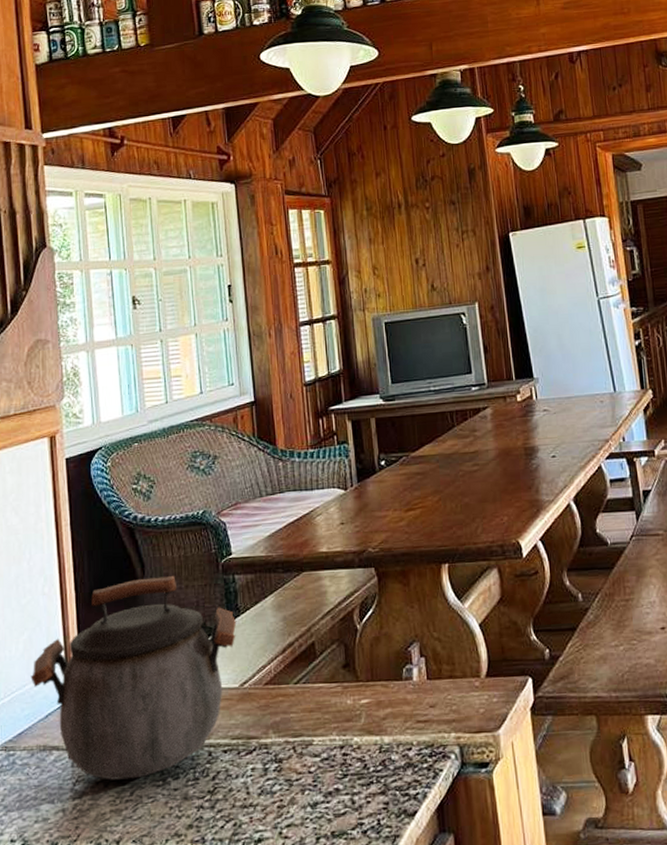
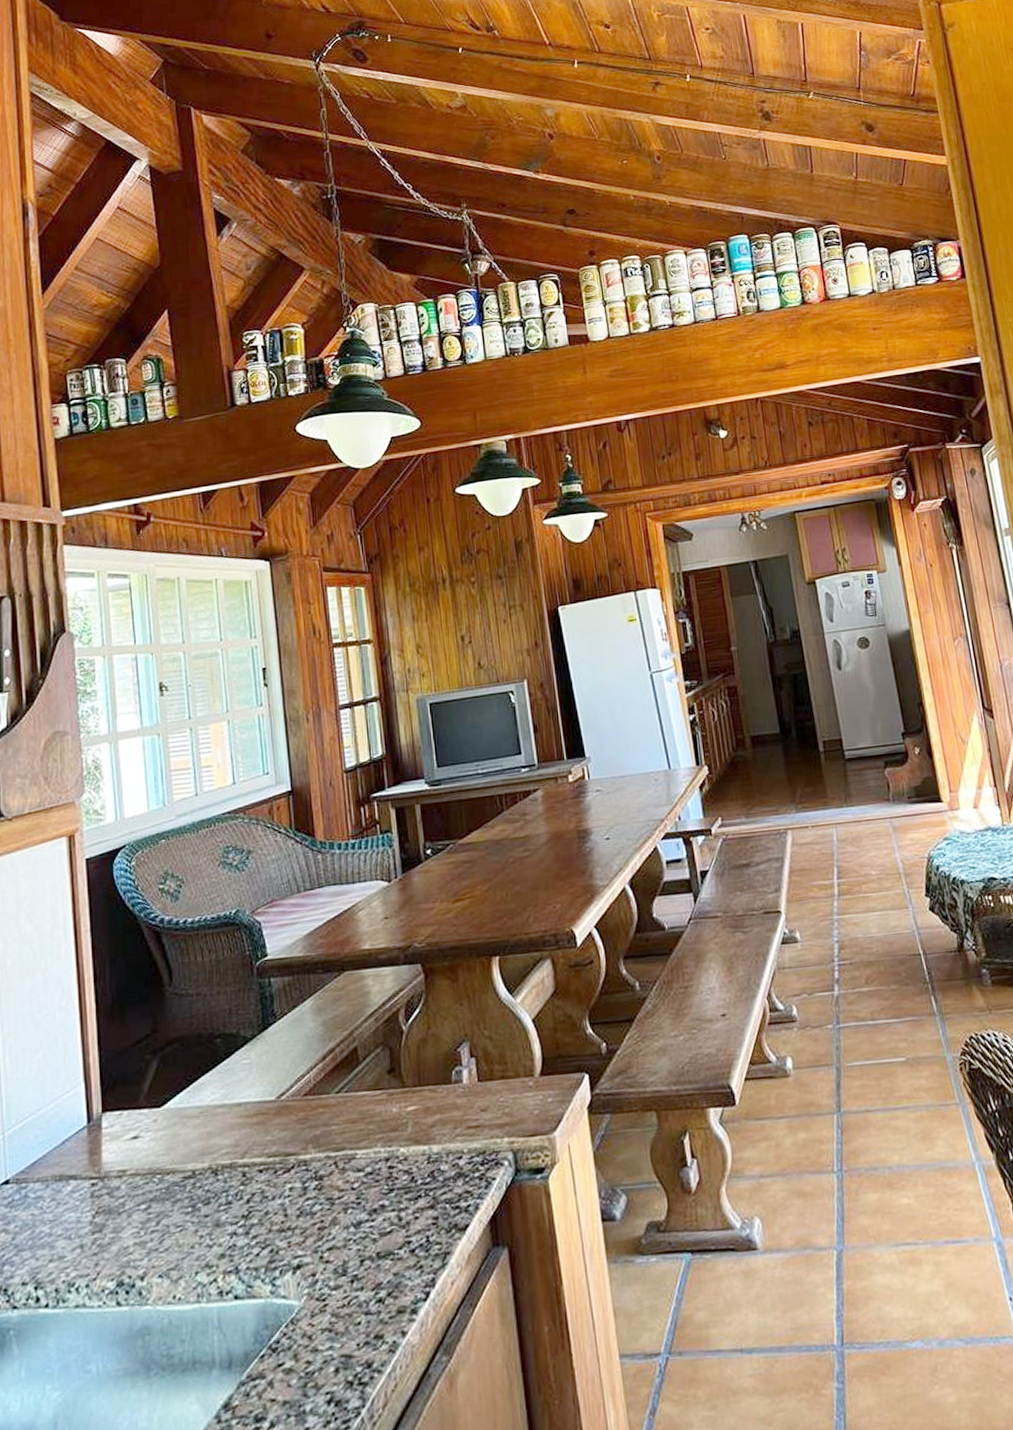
kettle: present [30,575,237,780] -> none [45,981,273,1210]

